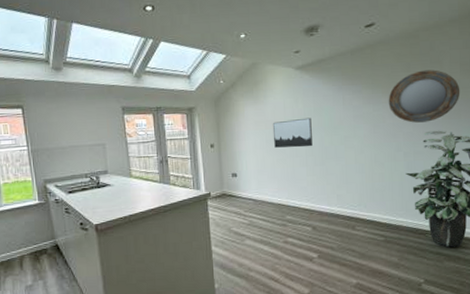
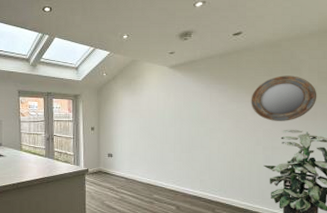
wall art: present [272,117,313,148] -> none [146,110,181,136]

